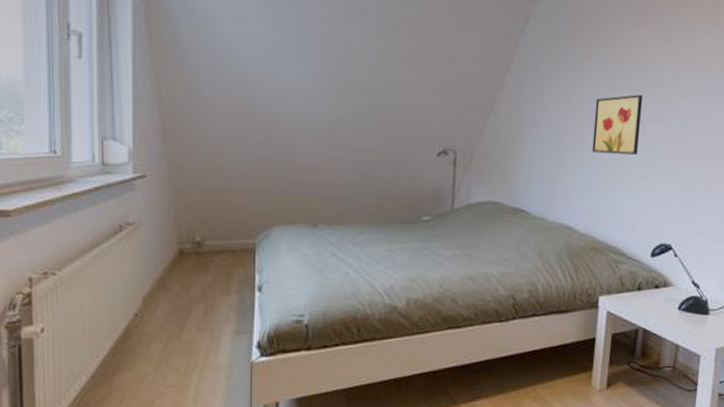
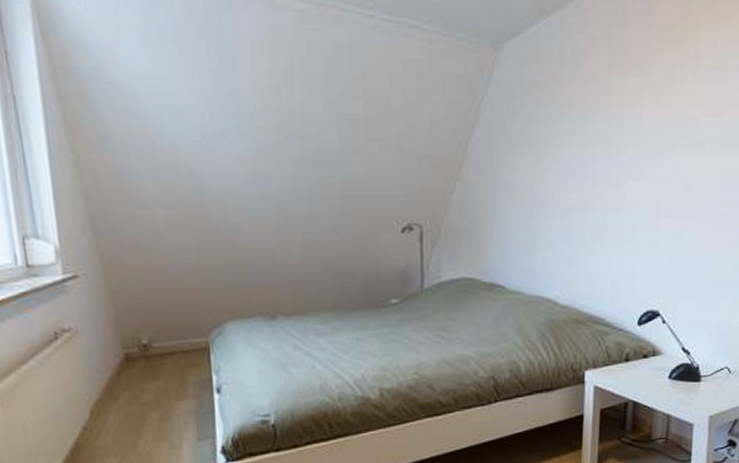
wall art: present [592,94,644,155] -> none [569,150,622,217]

